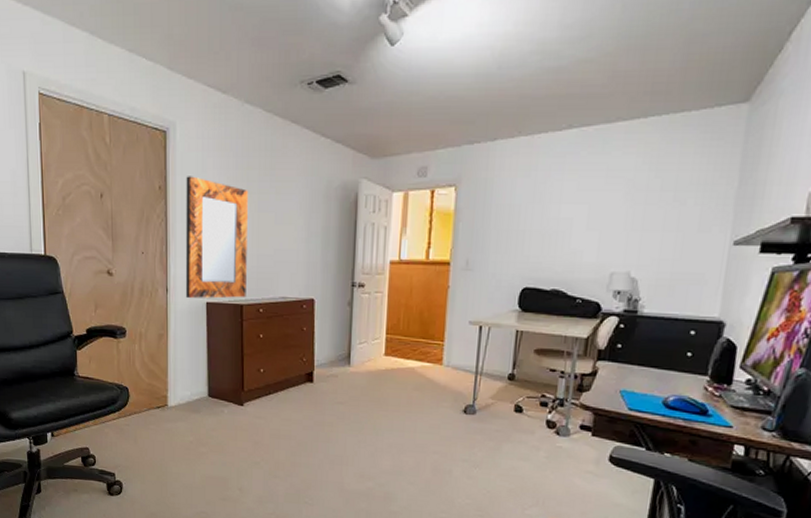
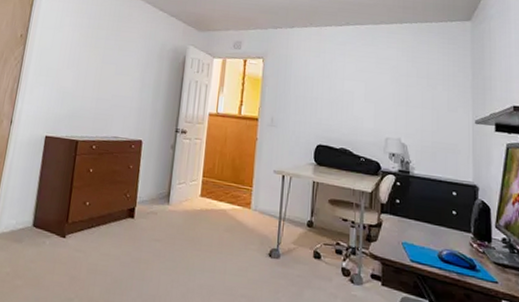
home mirror: present [186,176,249,299] -> none [28,29,96,135]

